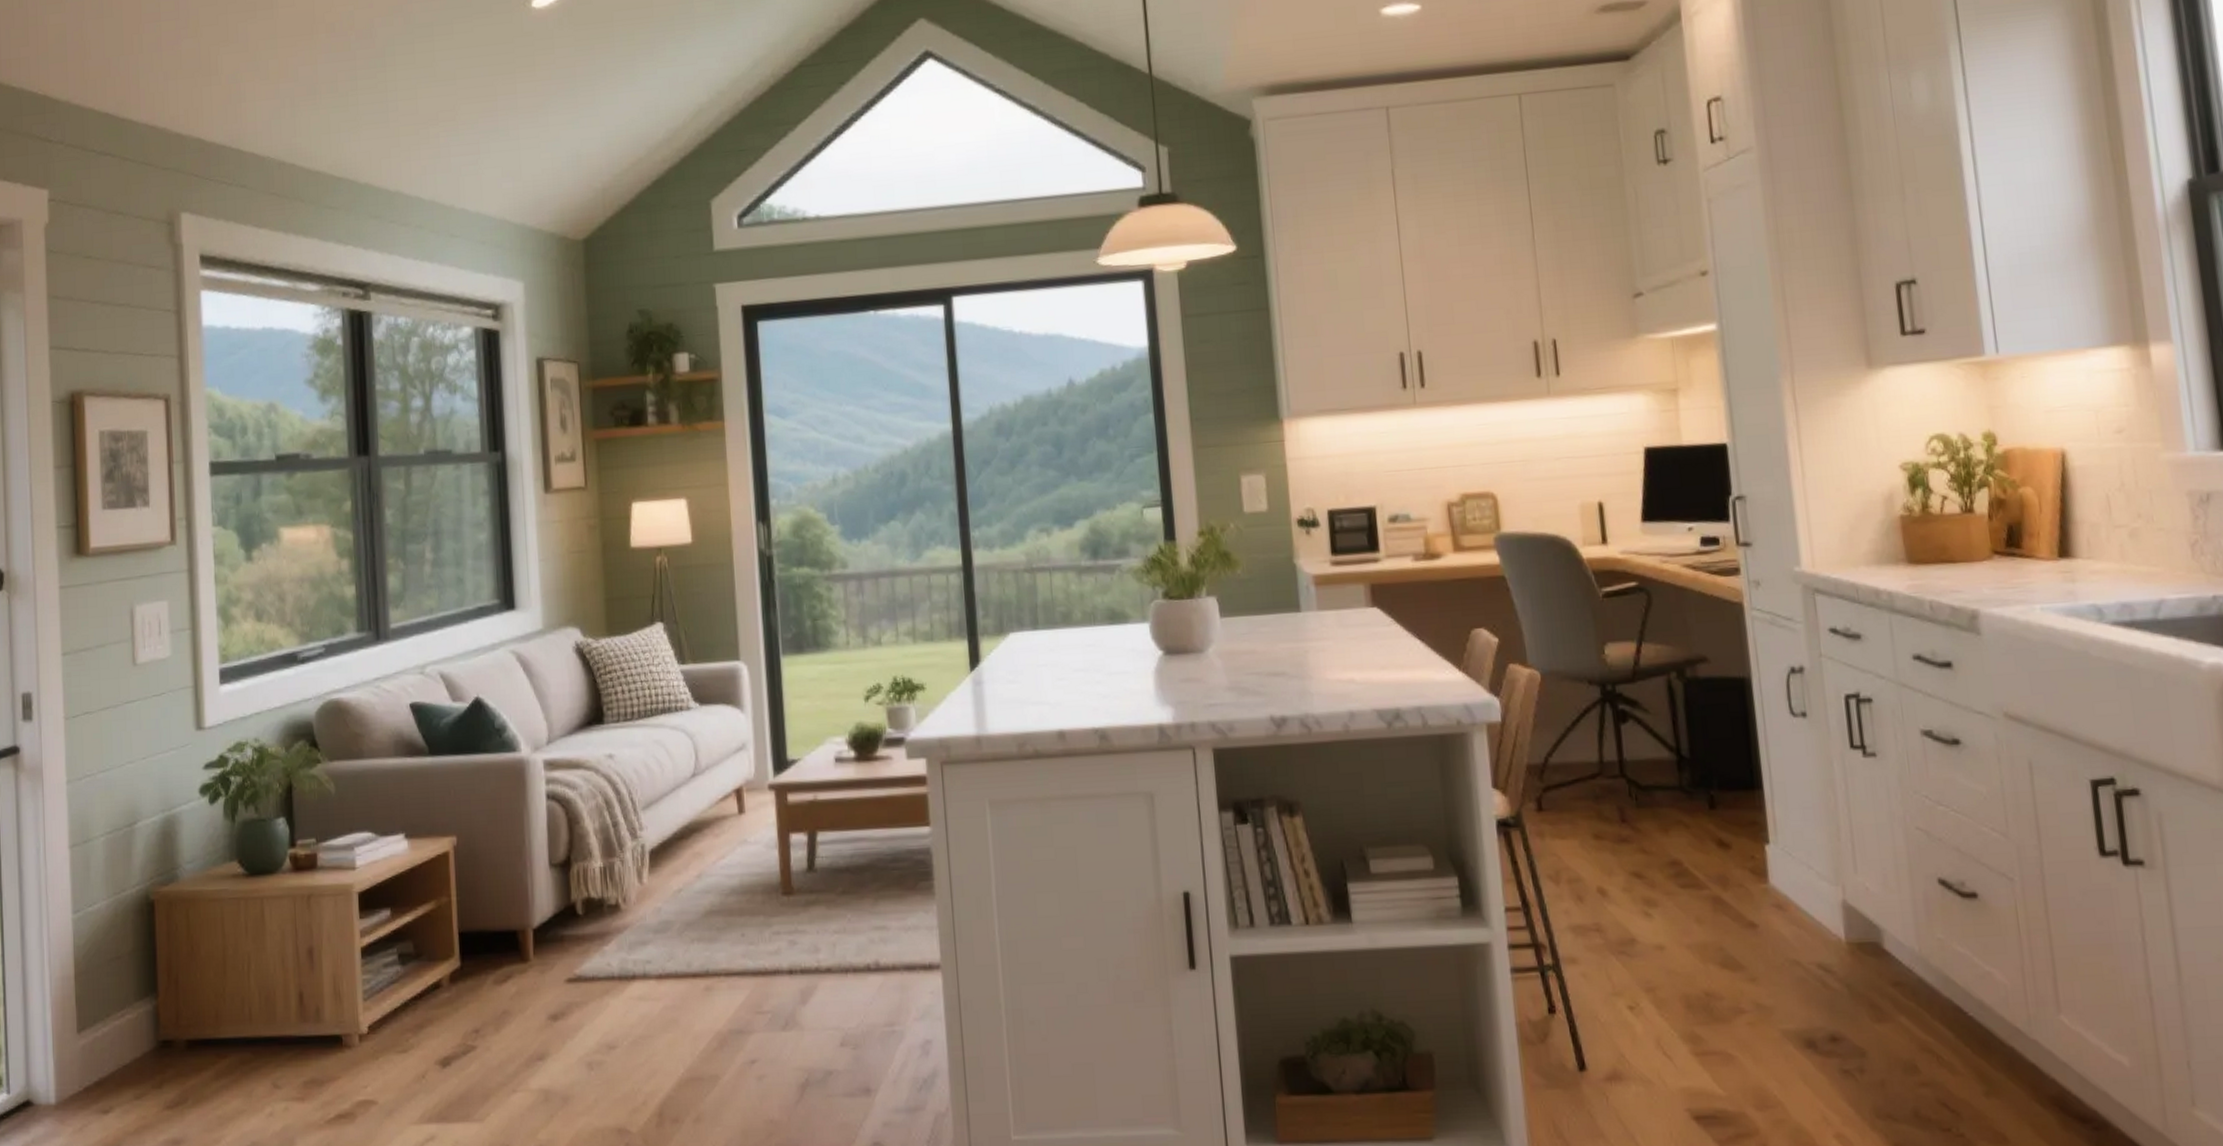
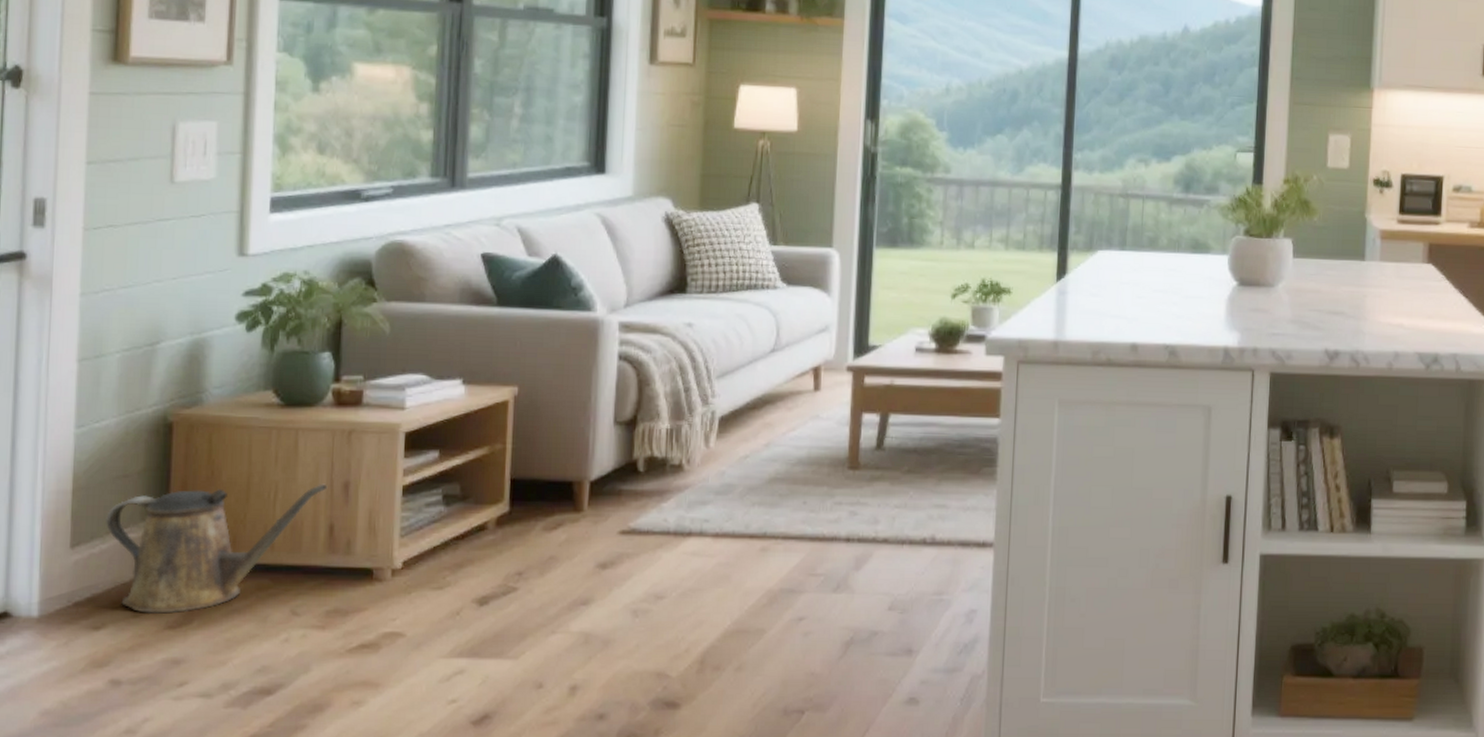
watering can: none [104,951,294,1095] -> present [104,484,328,614]

